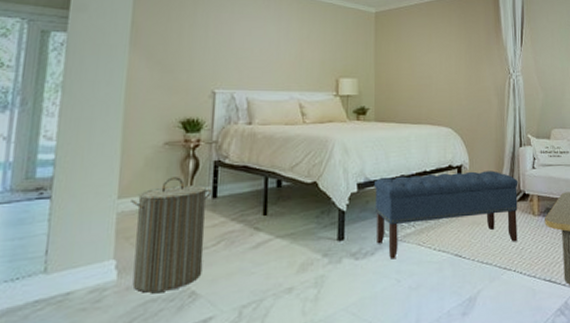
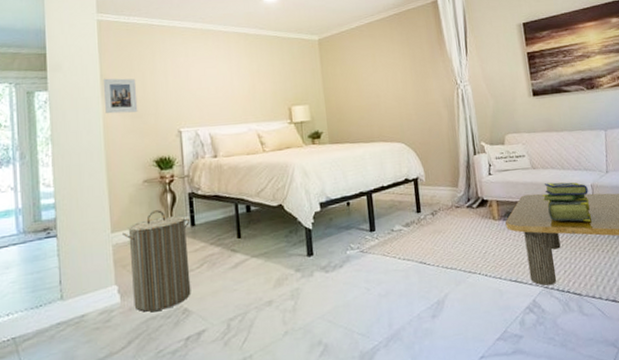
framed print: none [131,25,172,66] -> present [102,78,138,114]
bench: present [373,170,518,260] -> none [335,180,480,270]

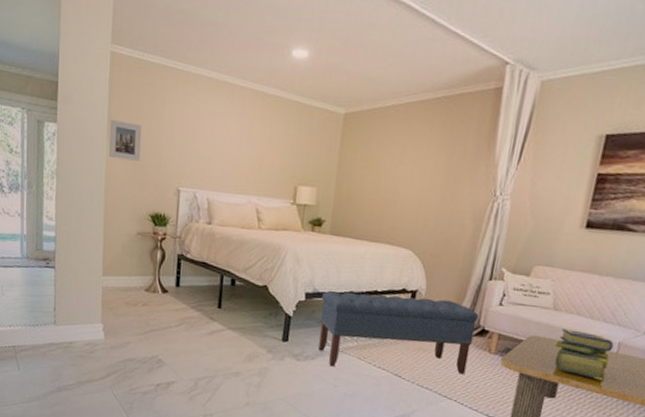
laundry hamper: present [122,210,191,312] -> none [112,263,176,355]
bench: none [335,180,480,270] -> present [318,291,479,375]

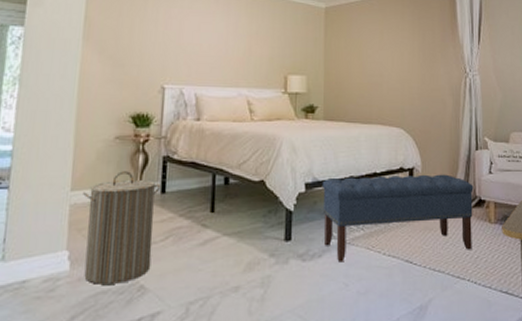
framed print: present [108,119,142,161] -> none [84,20,123,61]
laundry hamper: none [112,263,176,355] -> present [83,171,161,284]

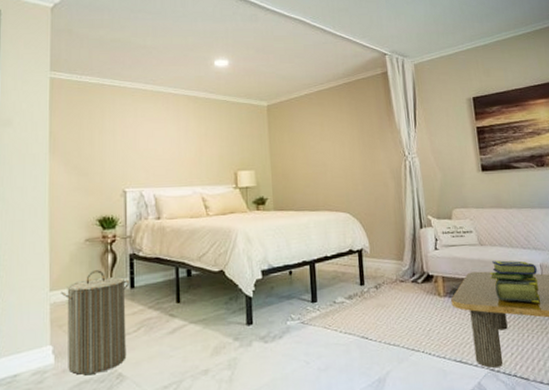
bench: present [322,174,474,263] -> none [277,253,424,342]

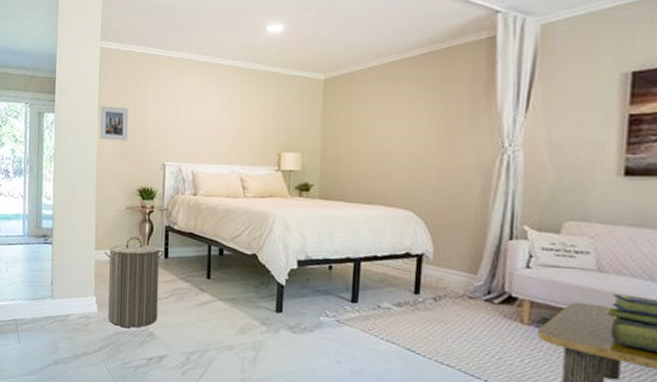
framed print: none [51,135,85,171] -> present [99,105,129,141]

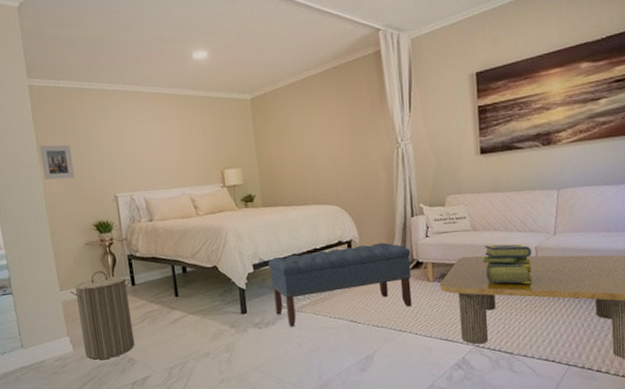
bench: none [315,258,502,350] -> present [267,242,412,327]

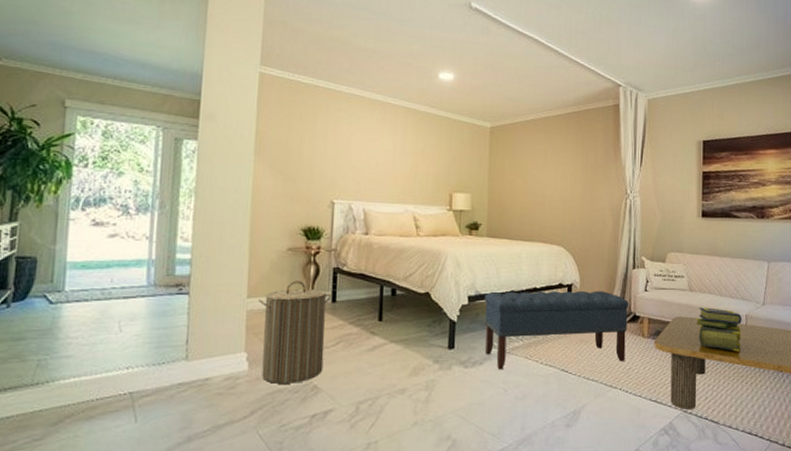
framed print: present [39,144,75,180] -> none [256,135,293,176]

